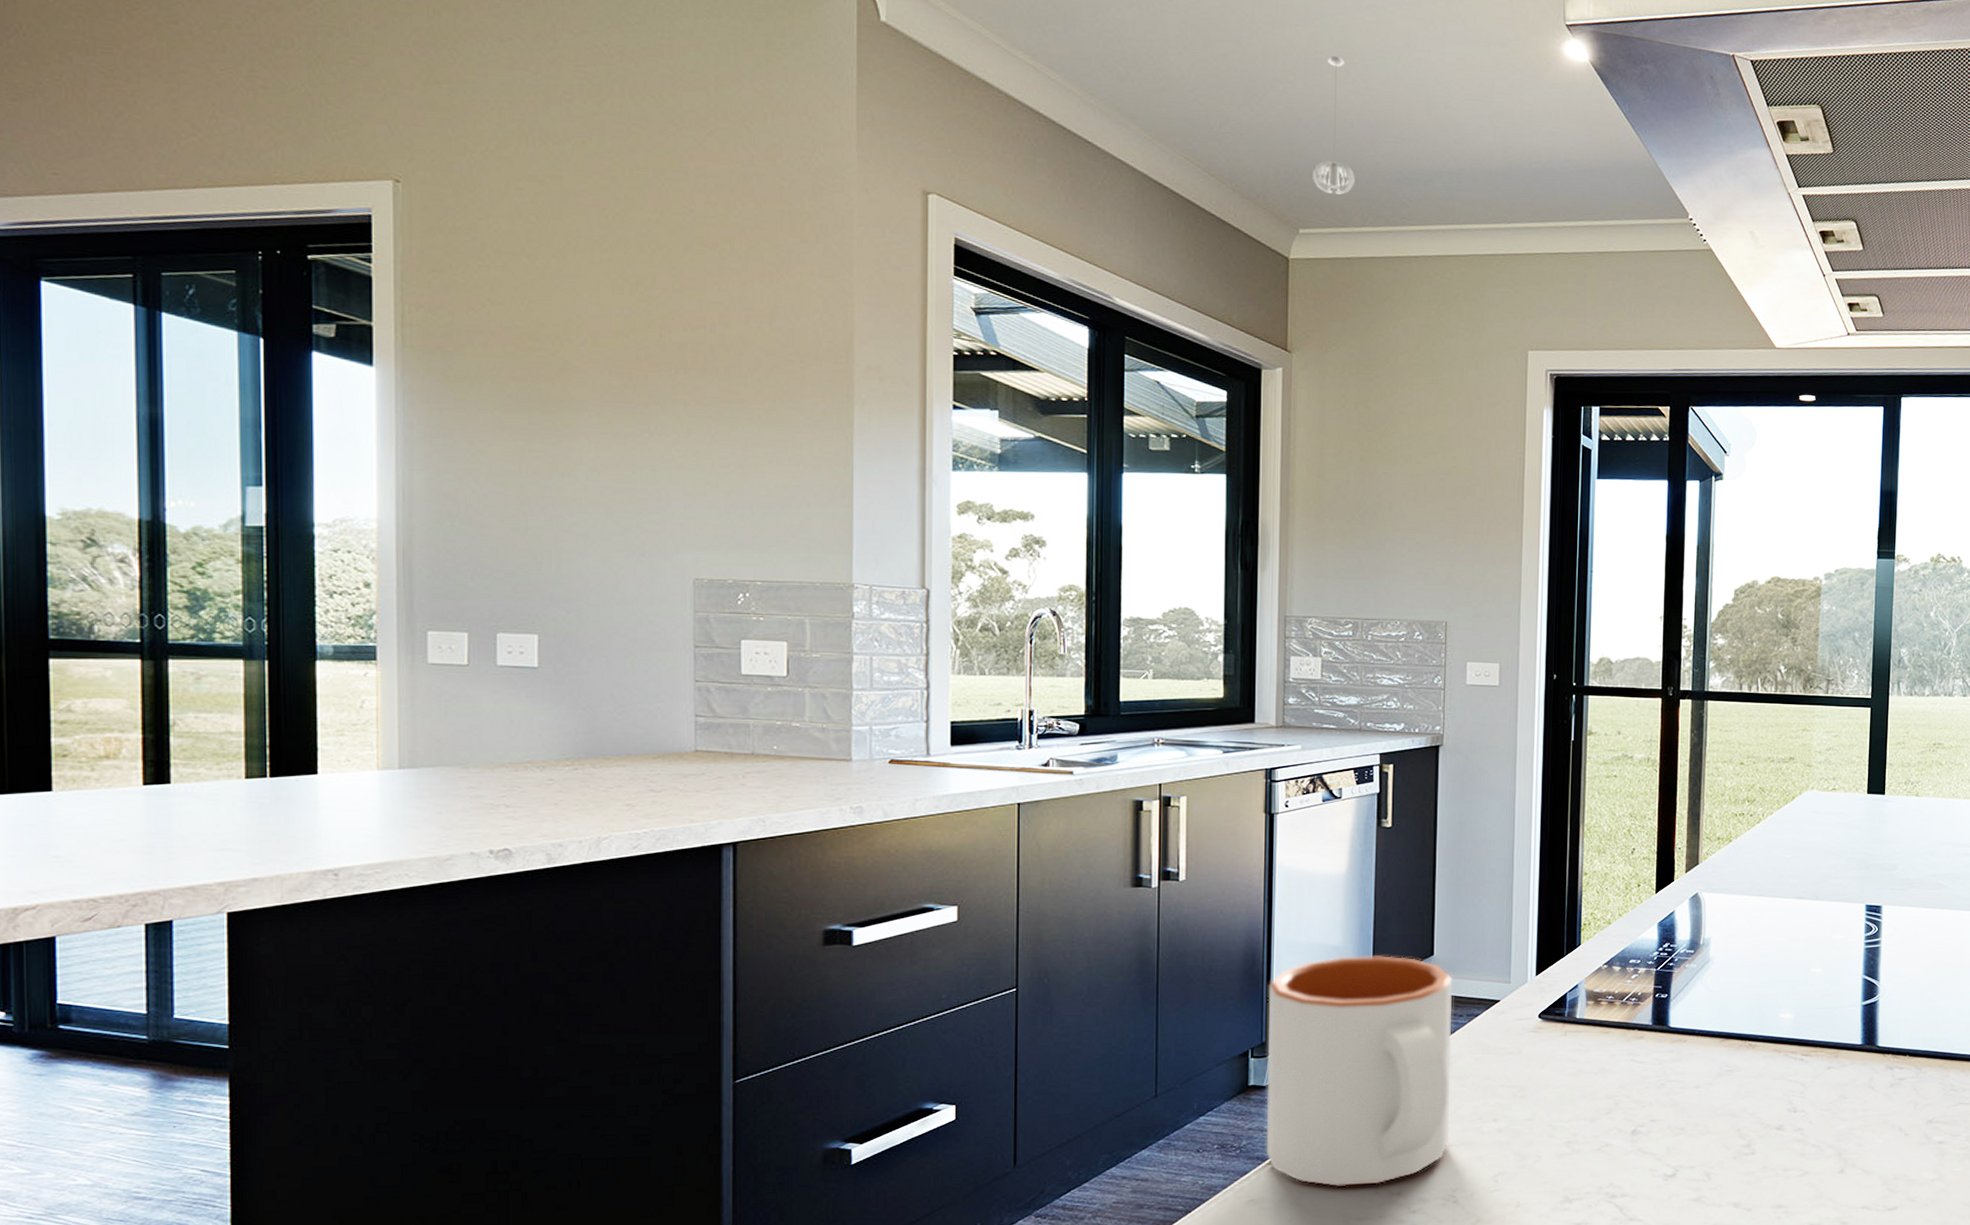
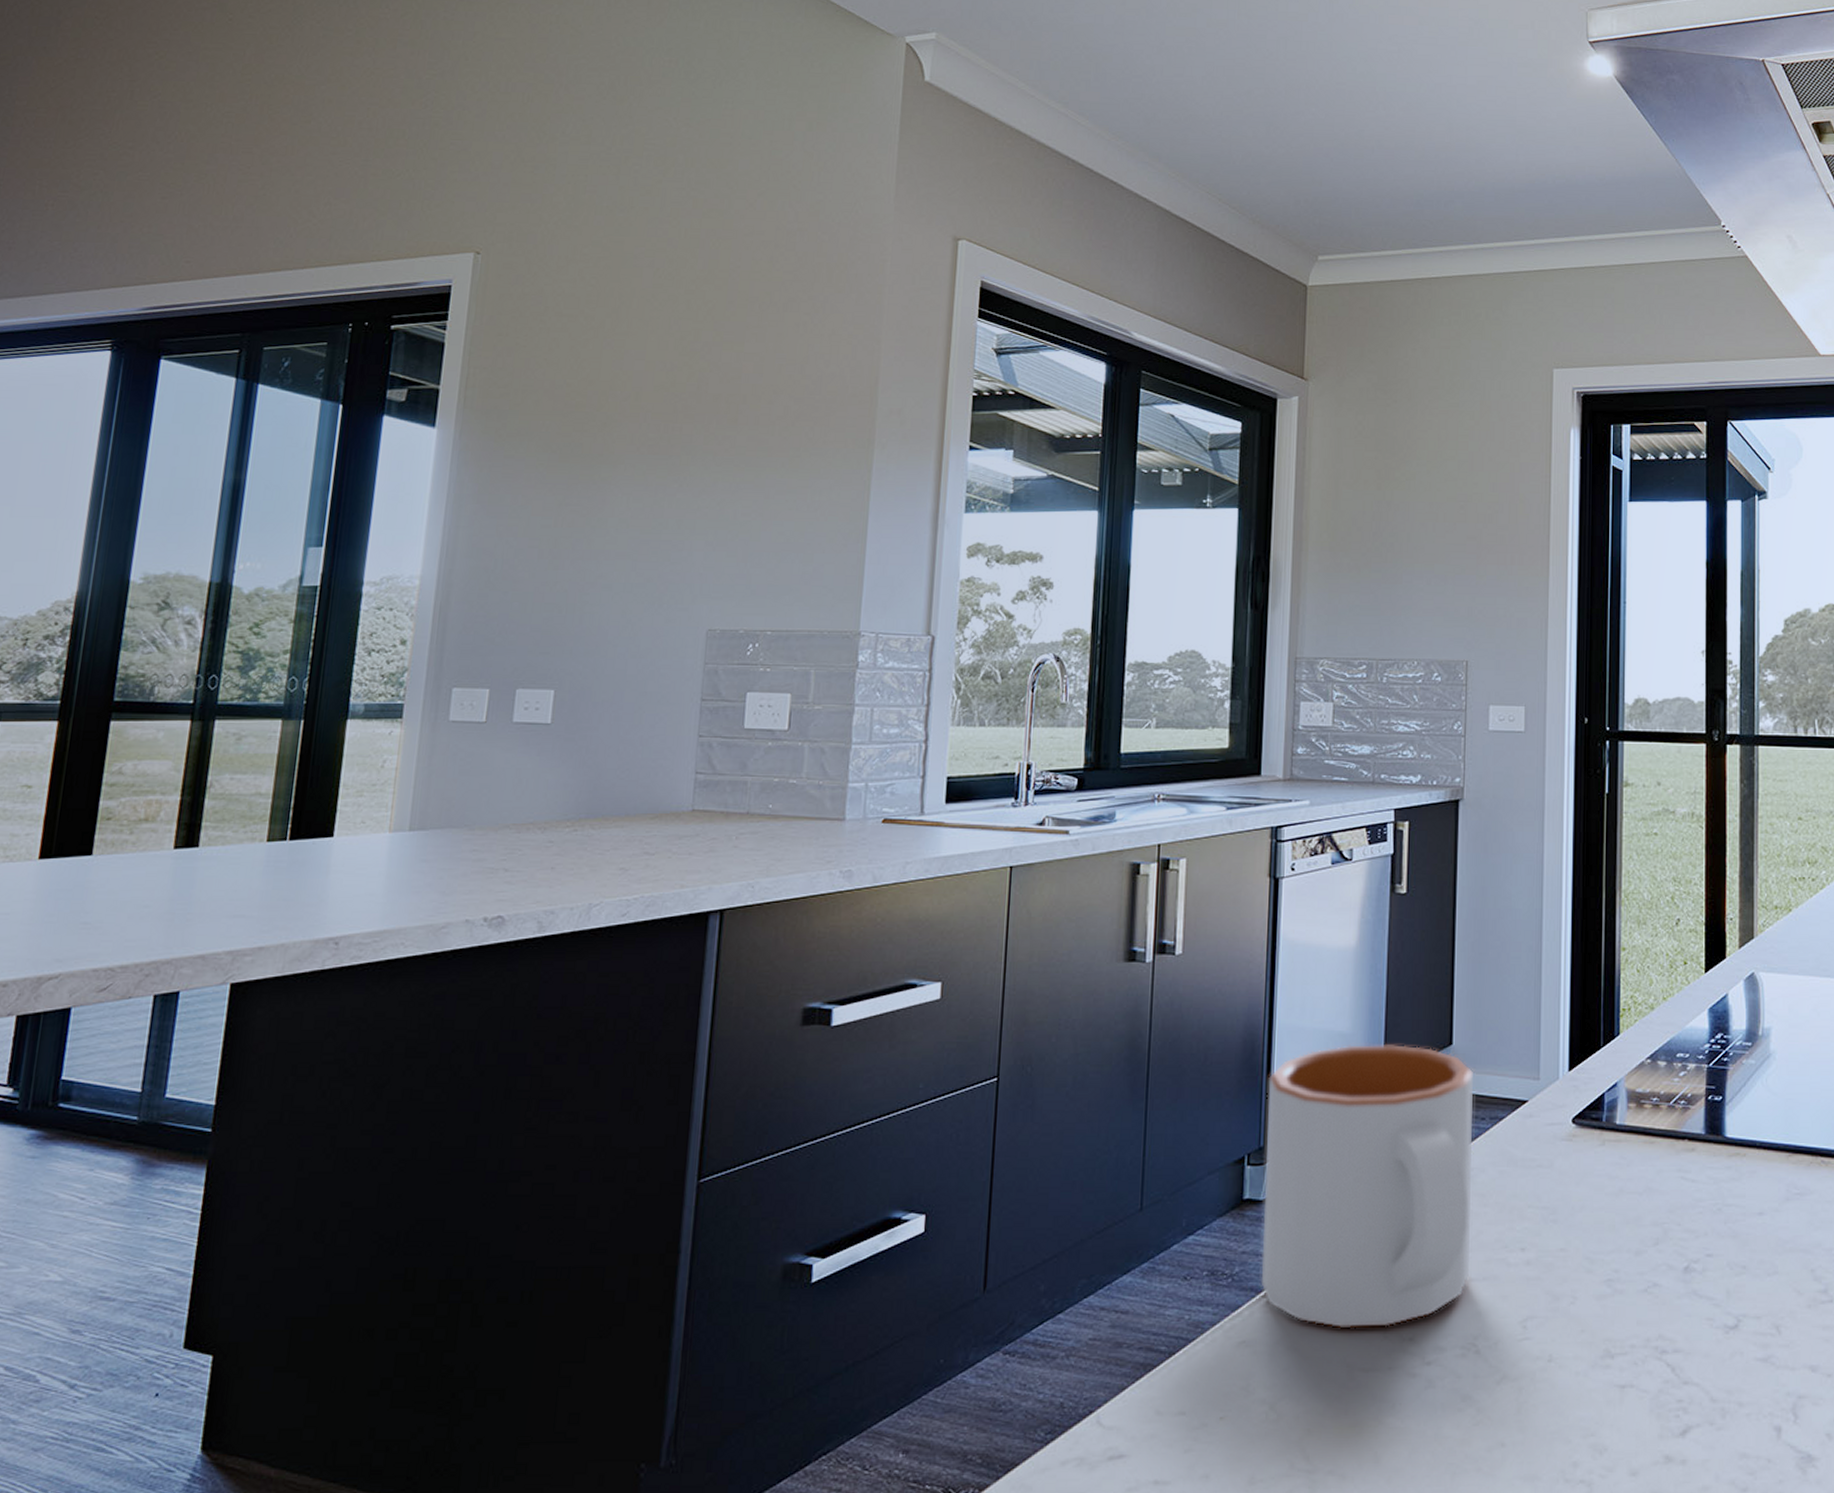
pendant light: present [1313,55,1355,195] -> none [1333,86,1375,220]

